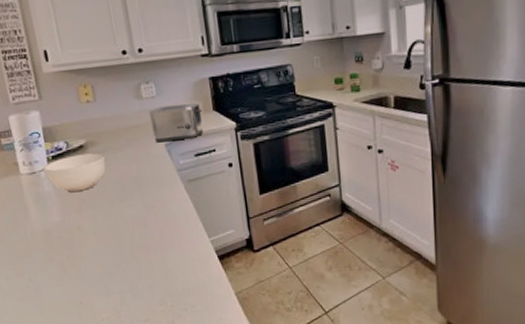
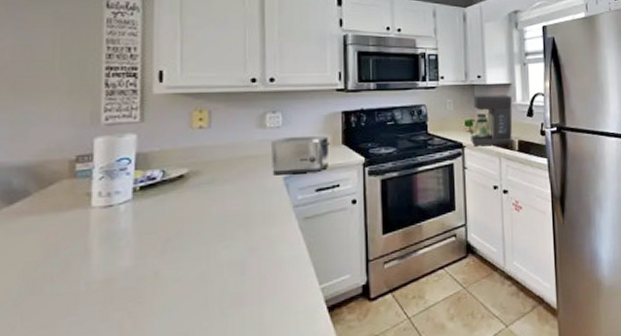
bowl: present [43,152,106,193] -> none [125,184,209,231]
coffee maker: none [338,45,387,106] -> present [469,94,513,147]

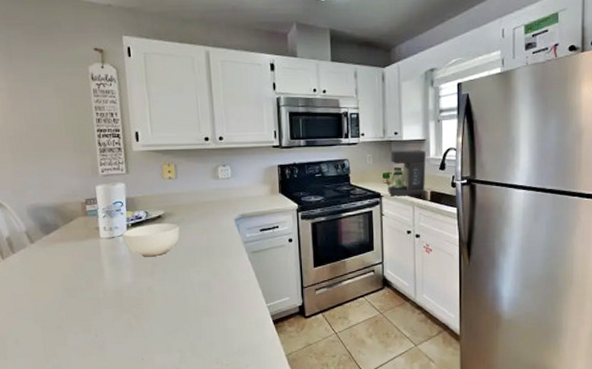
bowl: none [125,184,209,231] -> present [122,223,180,257]
toaster: present [270,135,331,175] -> none [223,185,270,217]

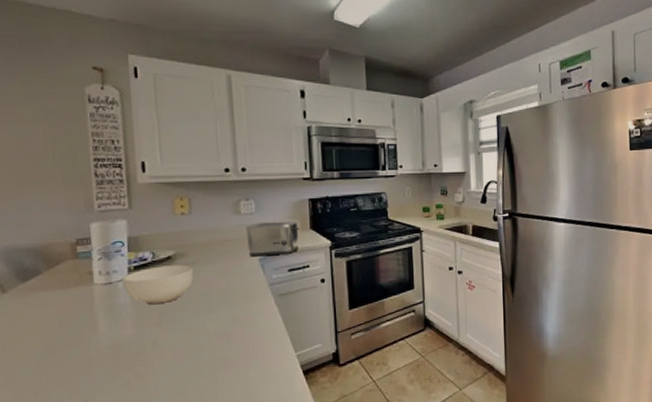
toaster: none [223,185,270,217] -> present [245,221,300,257]
coffee maker: present [386,149,426,197] -> none [426,182,467,231]

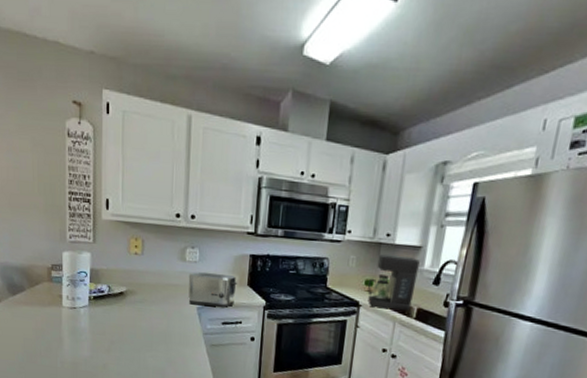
bowl: present [122,264,194,305] -> none [84,299,141,334]
coffee maker: none [426,182,467,231] -> present [367,254,420,312]

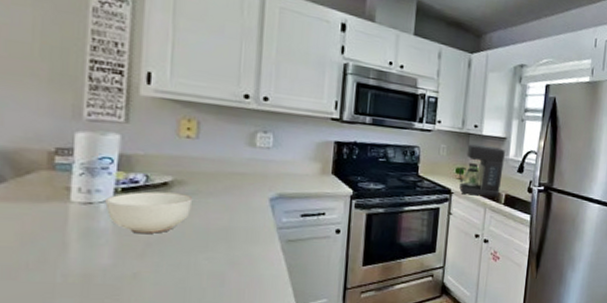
bowl: none [84,299,141,334] -> present [105,191,193,234]
toaster: present [188,271,238,309] -> none [258,159,321,199]

